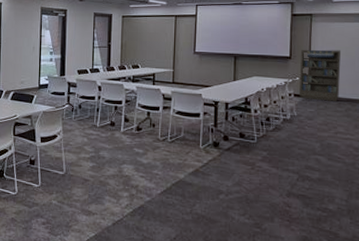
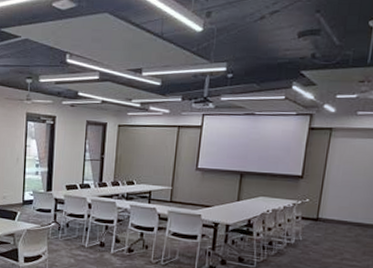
bookcase: present [299,49,341,101] -> none [307,168,358,226]

